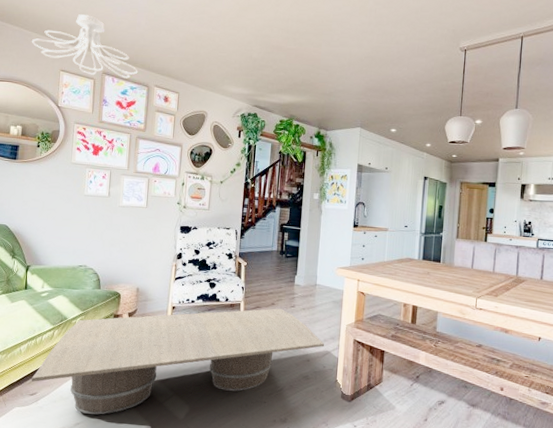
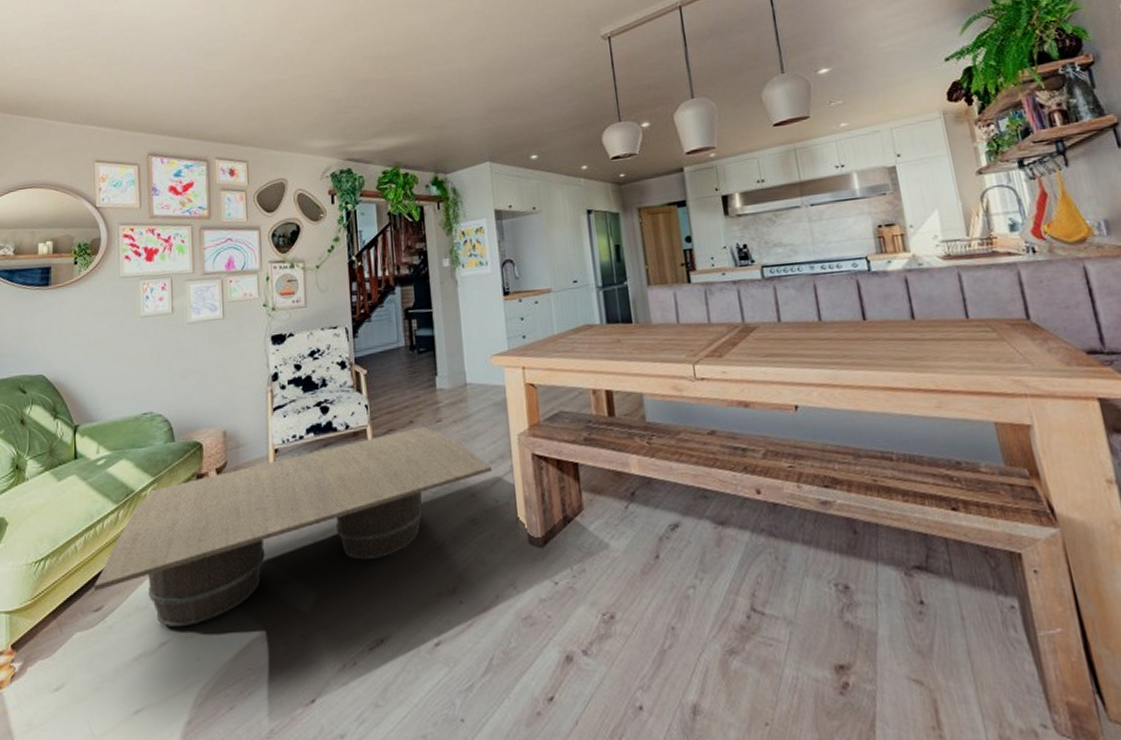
ceiling light fixture: present [31,14,138,79] -> none [55,86,193,161]

